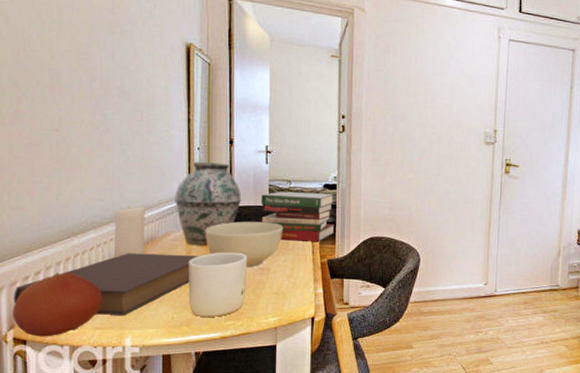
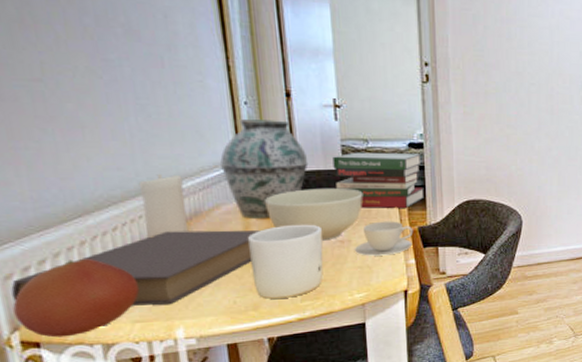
teacup: none [273,252,323,284] -> present [355,221,414,256]

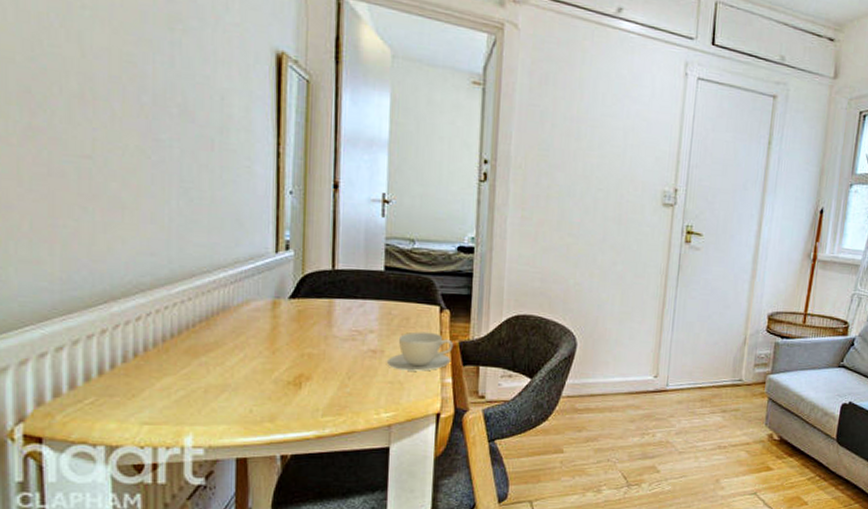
book: present [11,230,260,306] -> none [24,325,288,407]
fruit: present [13,259,139,338] -> none [22,349,152,434]
candle: present [138,174,189,238] -> none [169,263,215,331]
vase: present [219,119,309,220] -> none [255,210,348,321]
mug: present [247,224,324,300] -> none [273,328,354,412]
bowl: present [265,187,363,241] -> none [297,289,403,349]
books: present [332,152,425,208] -> none [374,253,470,319]

